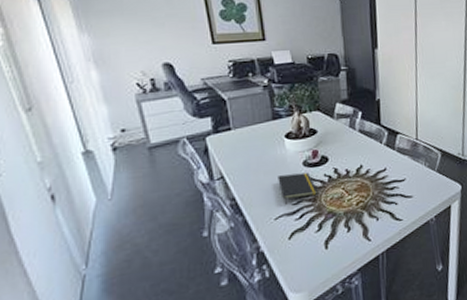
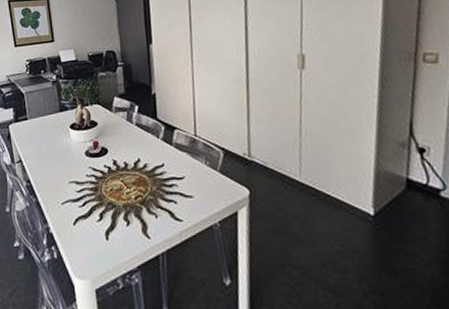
notepad: present [278,172,318,205] -> none [64,162,99,191]

